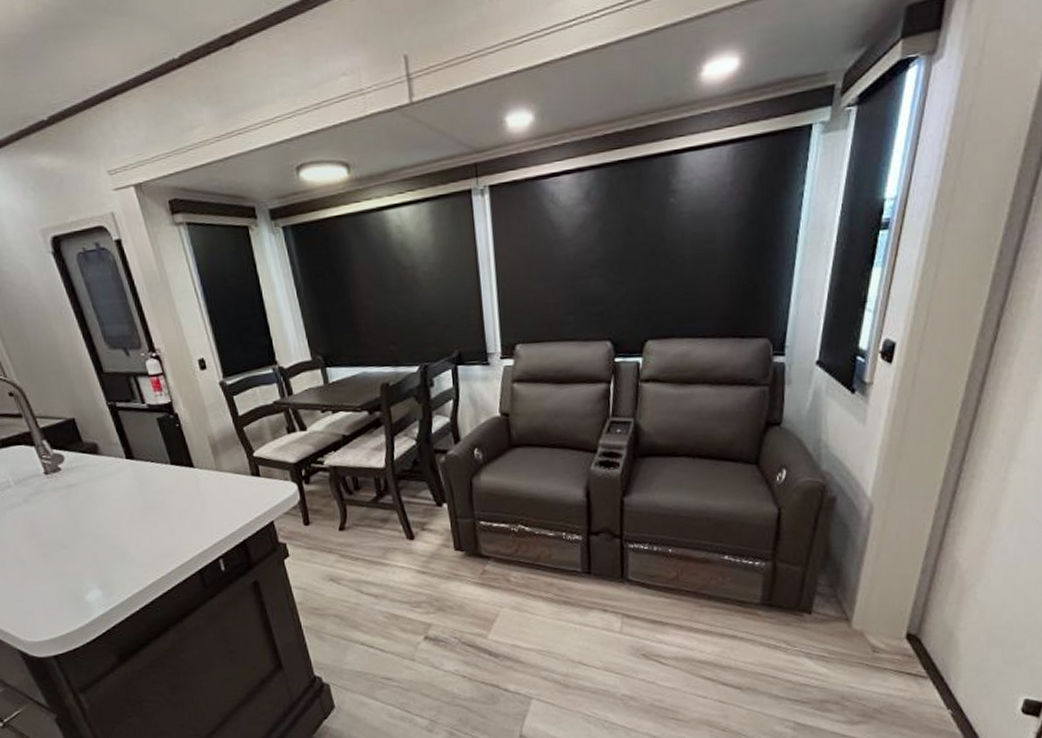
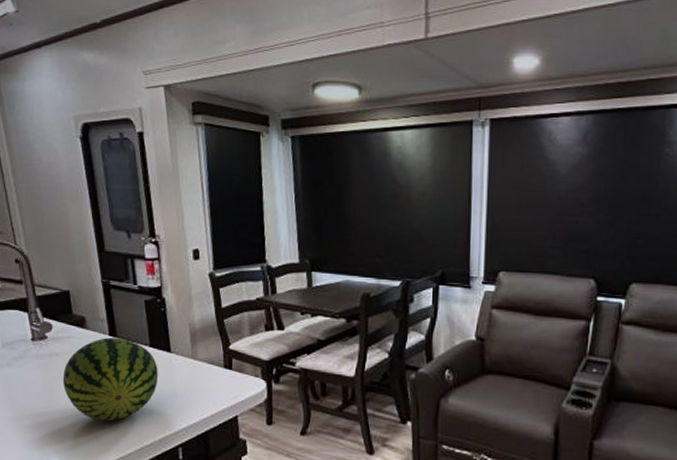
fruit: none [85,459,186,545] -> present [62,337,158,422]

